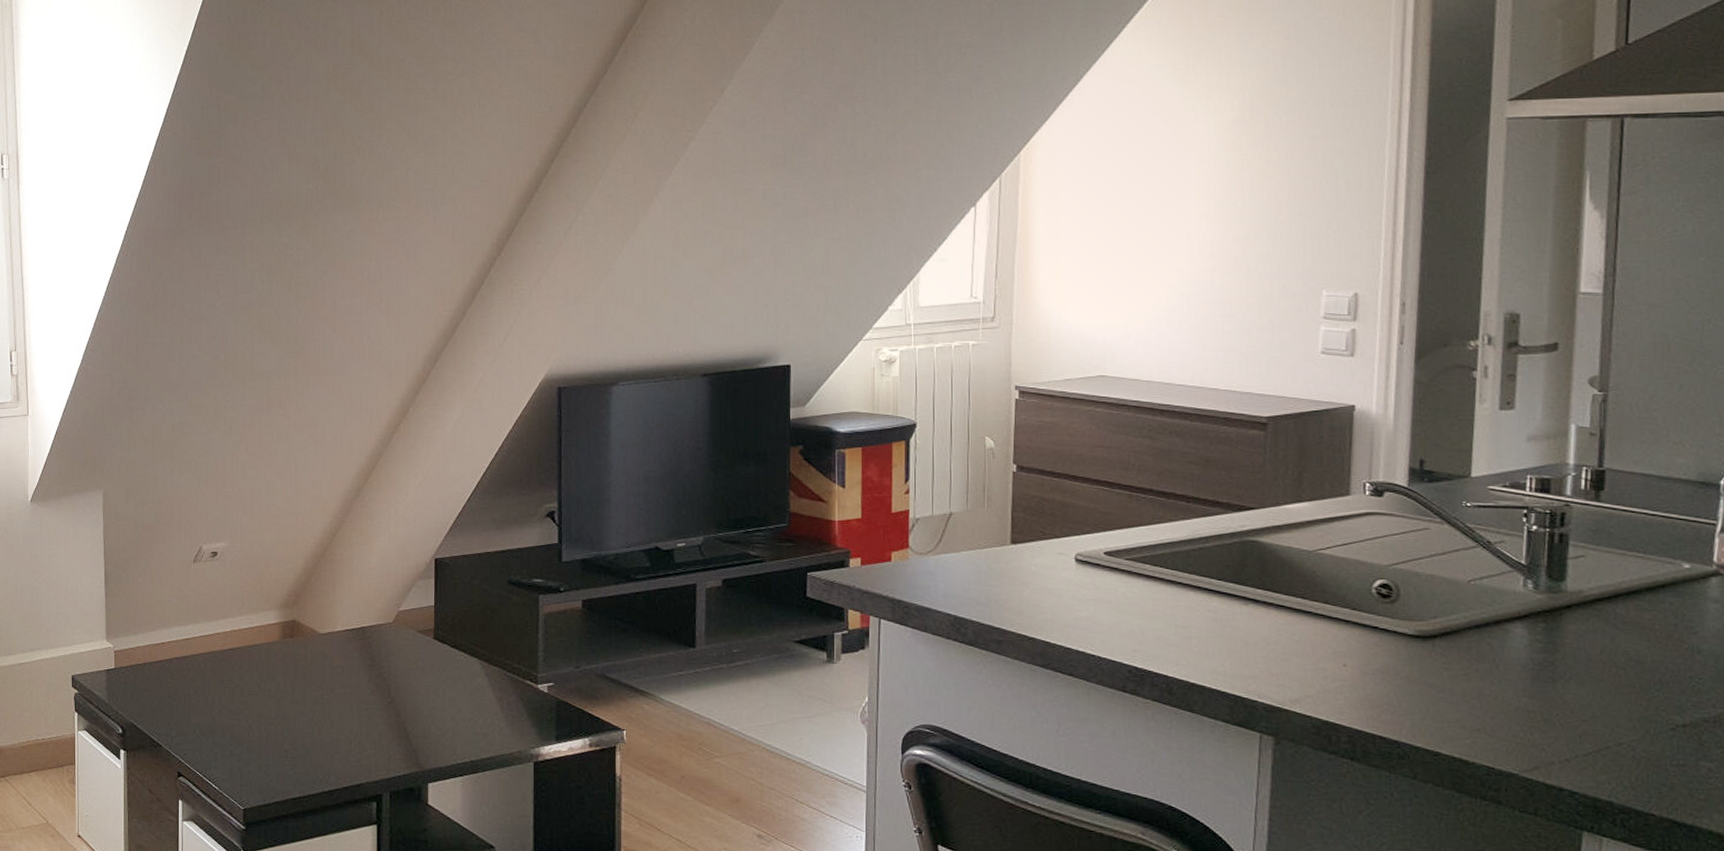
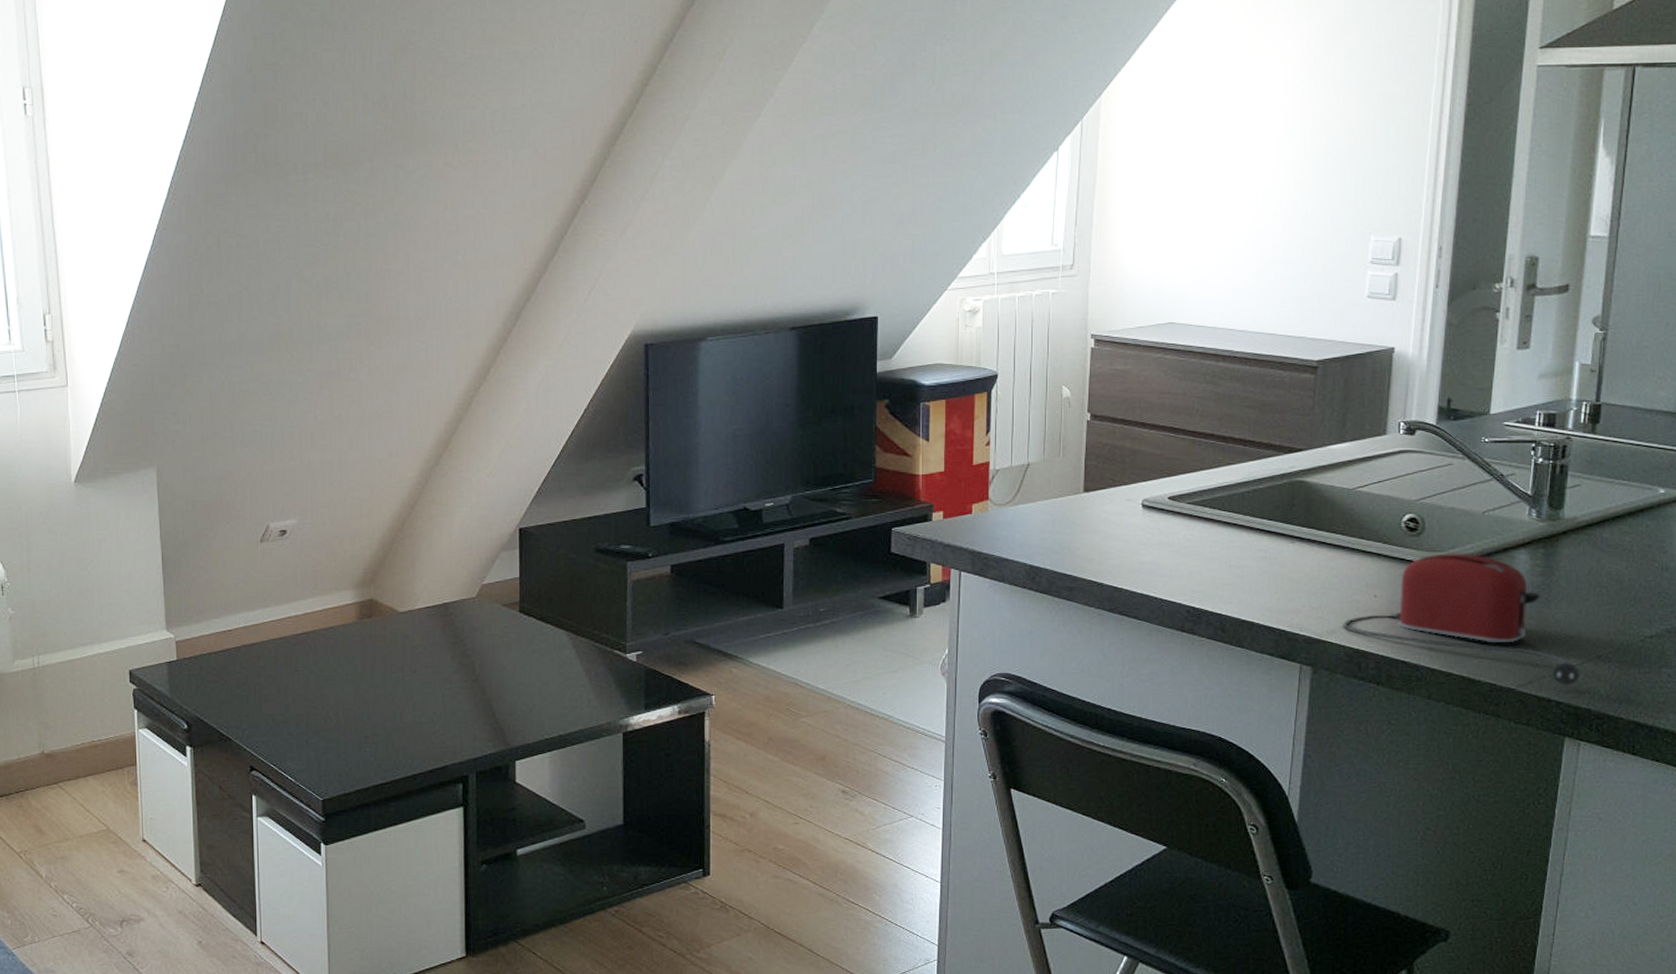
toaster: none [1308,623,1597,774] -> present [1343,553,1580,686]

